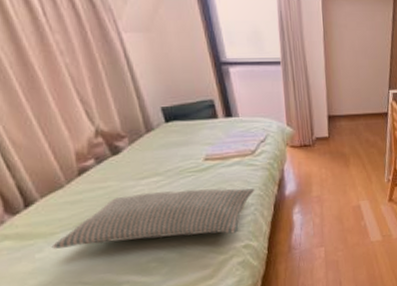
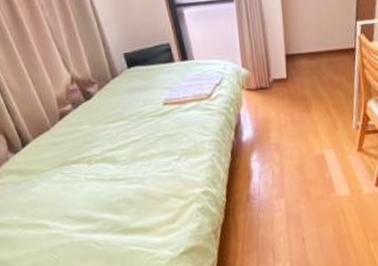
pillow: present [51,188,255,249] -> none [43,133,212,185]

